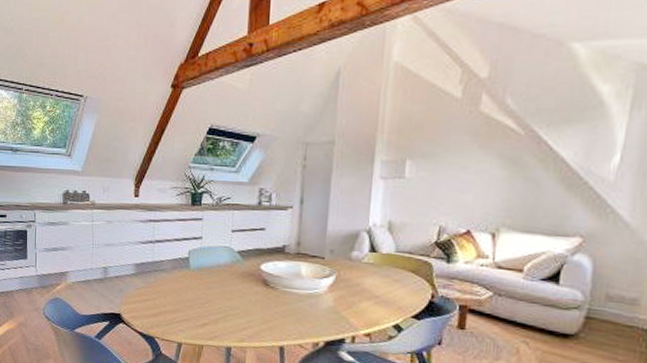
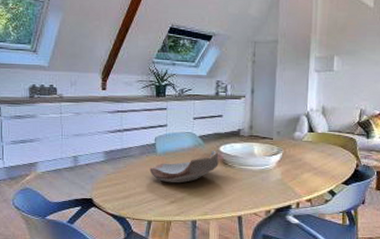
bowl: none [181,268,259,304] -> present [149,150,219,184]

